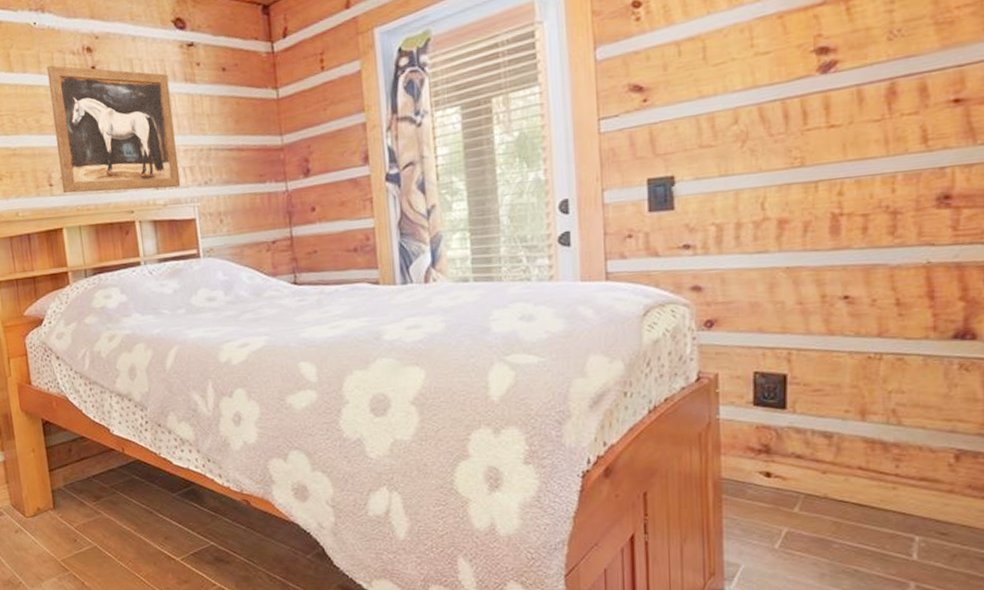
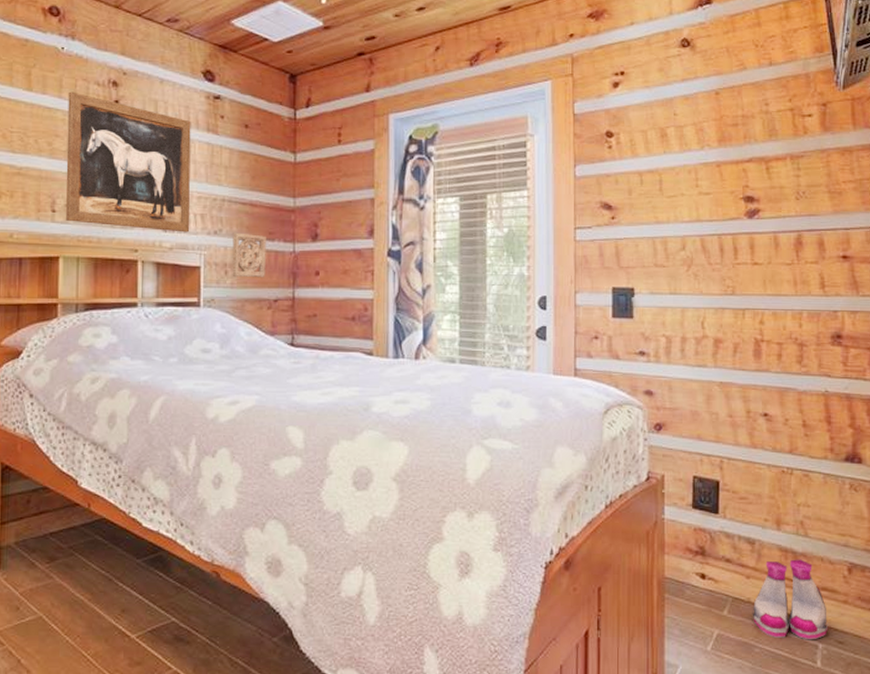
wall ornament: none [223,179,261,225] -> present [232,232,266,278]
boots: none [829,449,928,533] -> present [752,559,829,640]

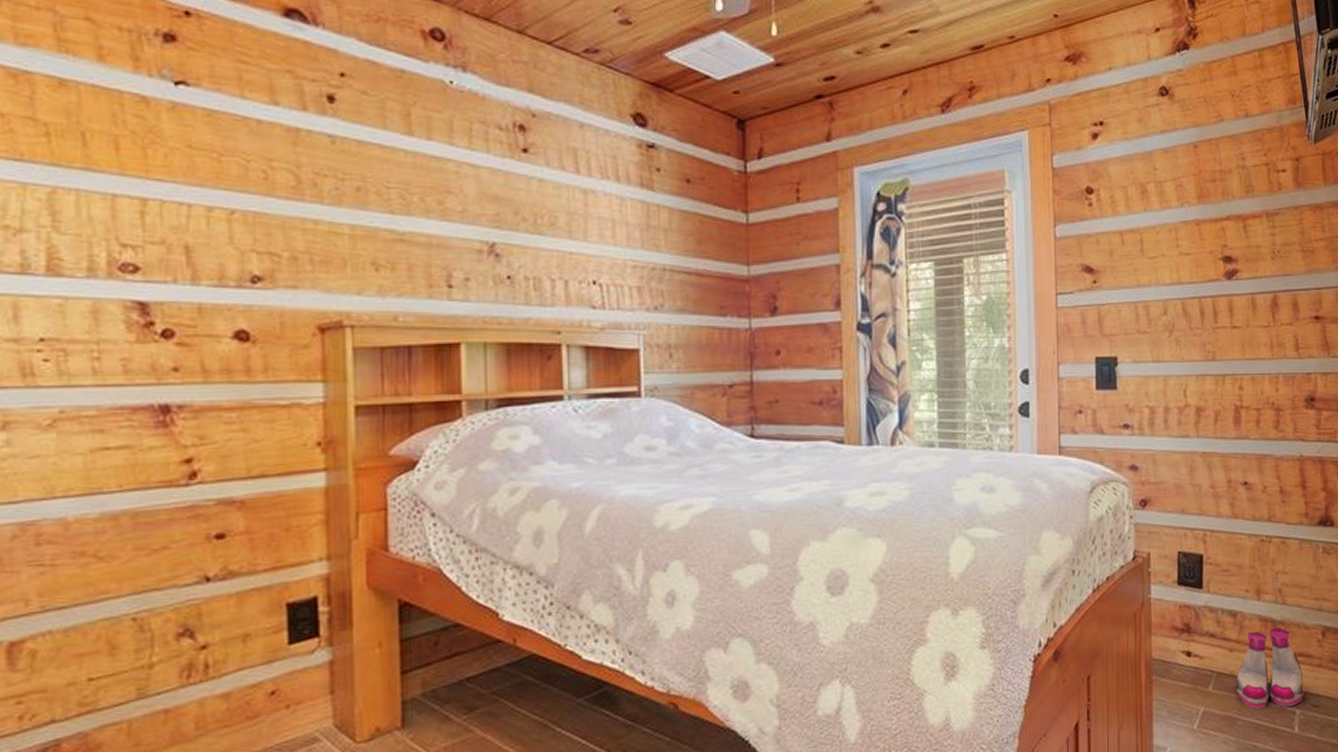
wall art: present [66,91,191,233] -> none [461,137,625,309]
wall ornament: present [232,232,266,278] -> none [677,307,718,361]

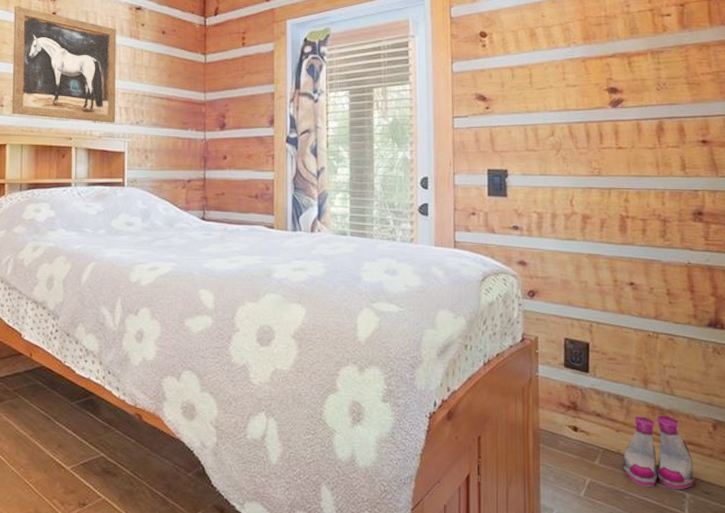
wall art: none [461,137,625,309] -> present [12,6,117,123]

